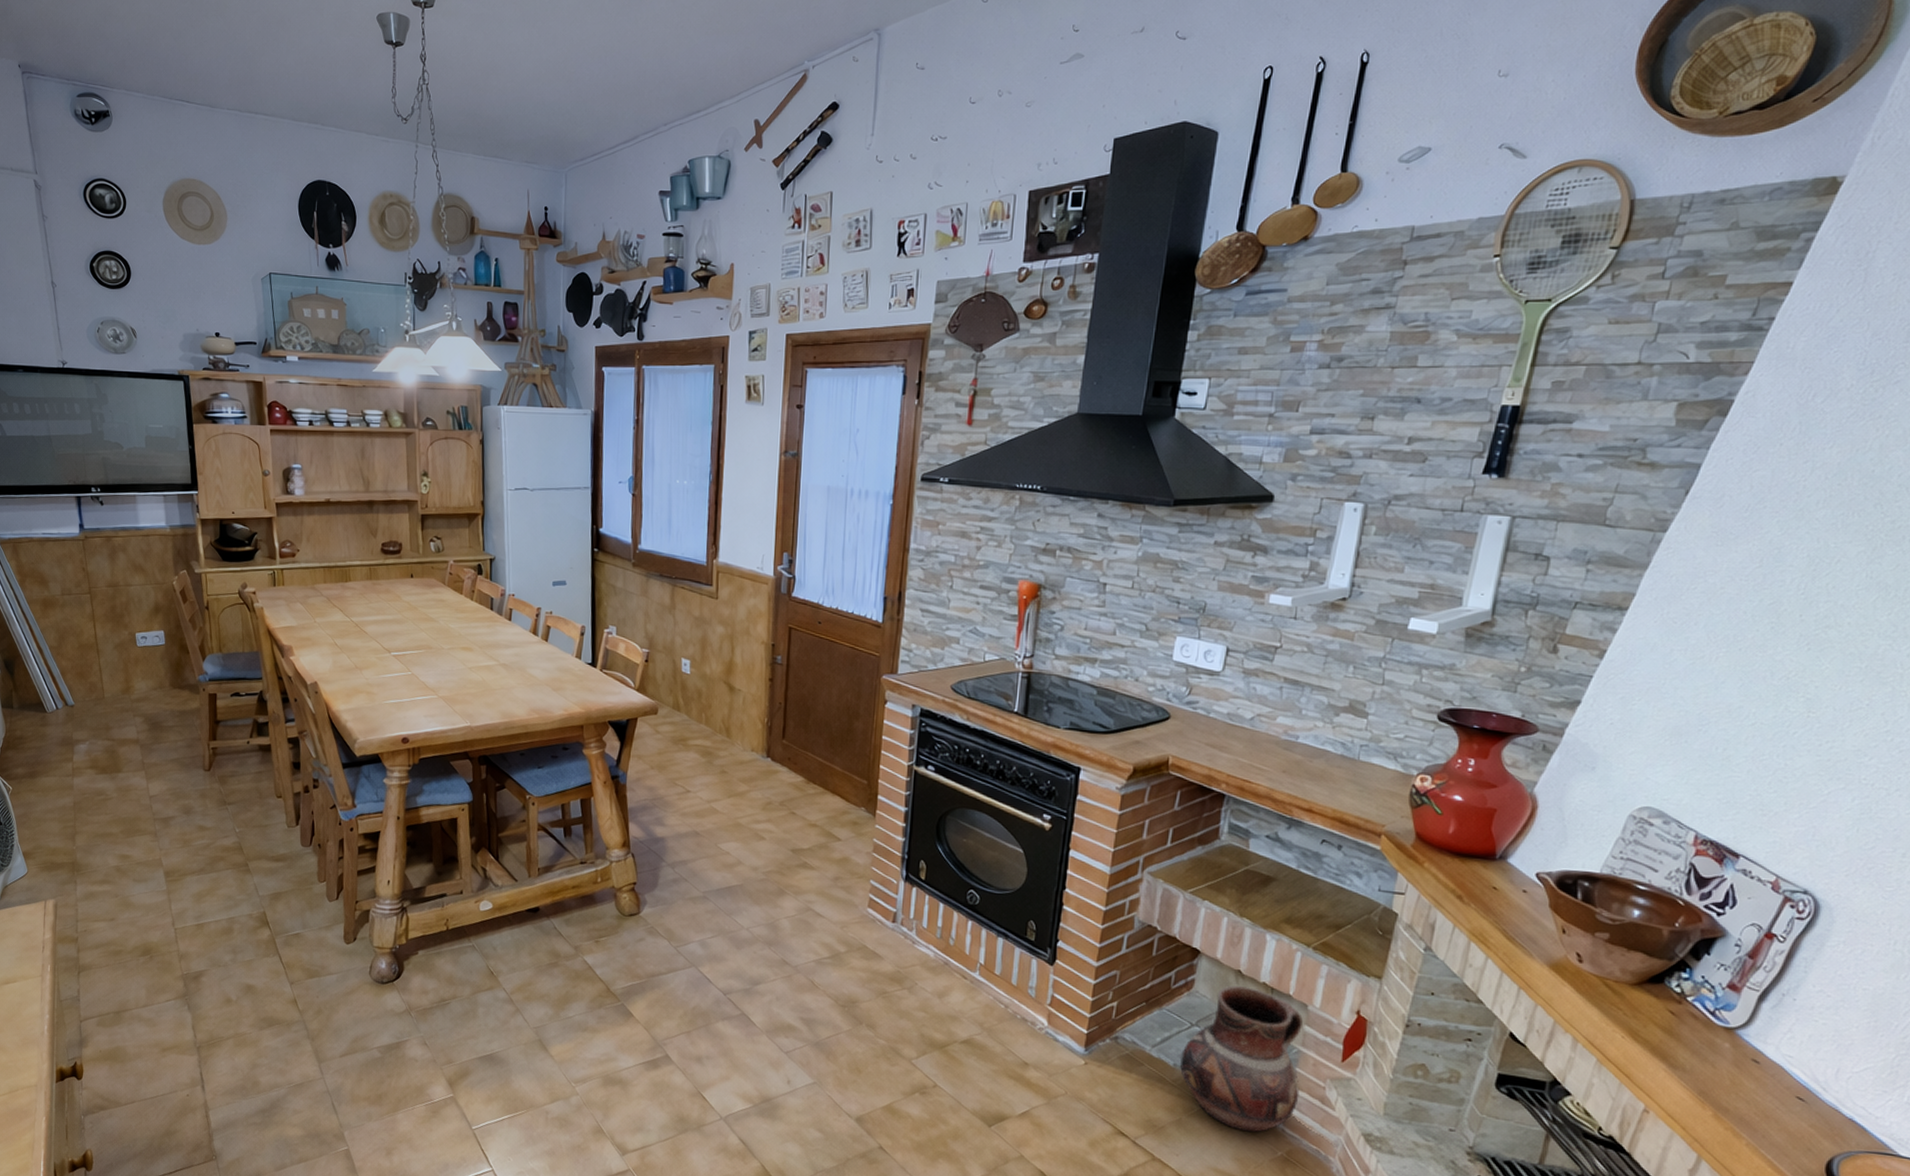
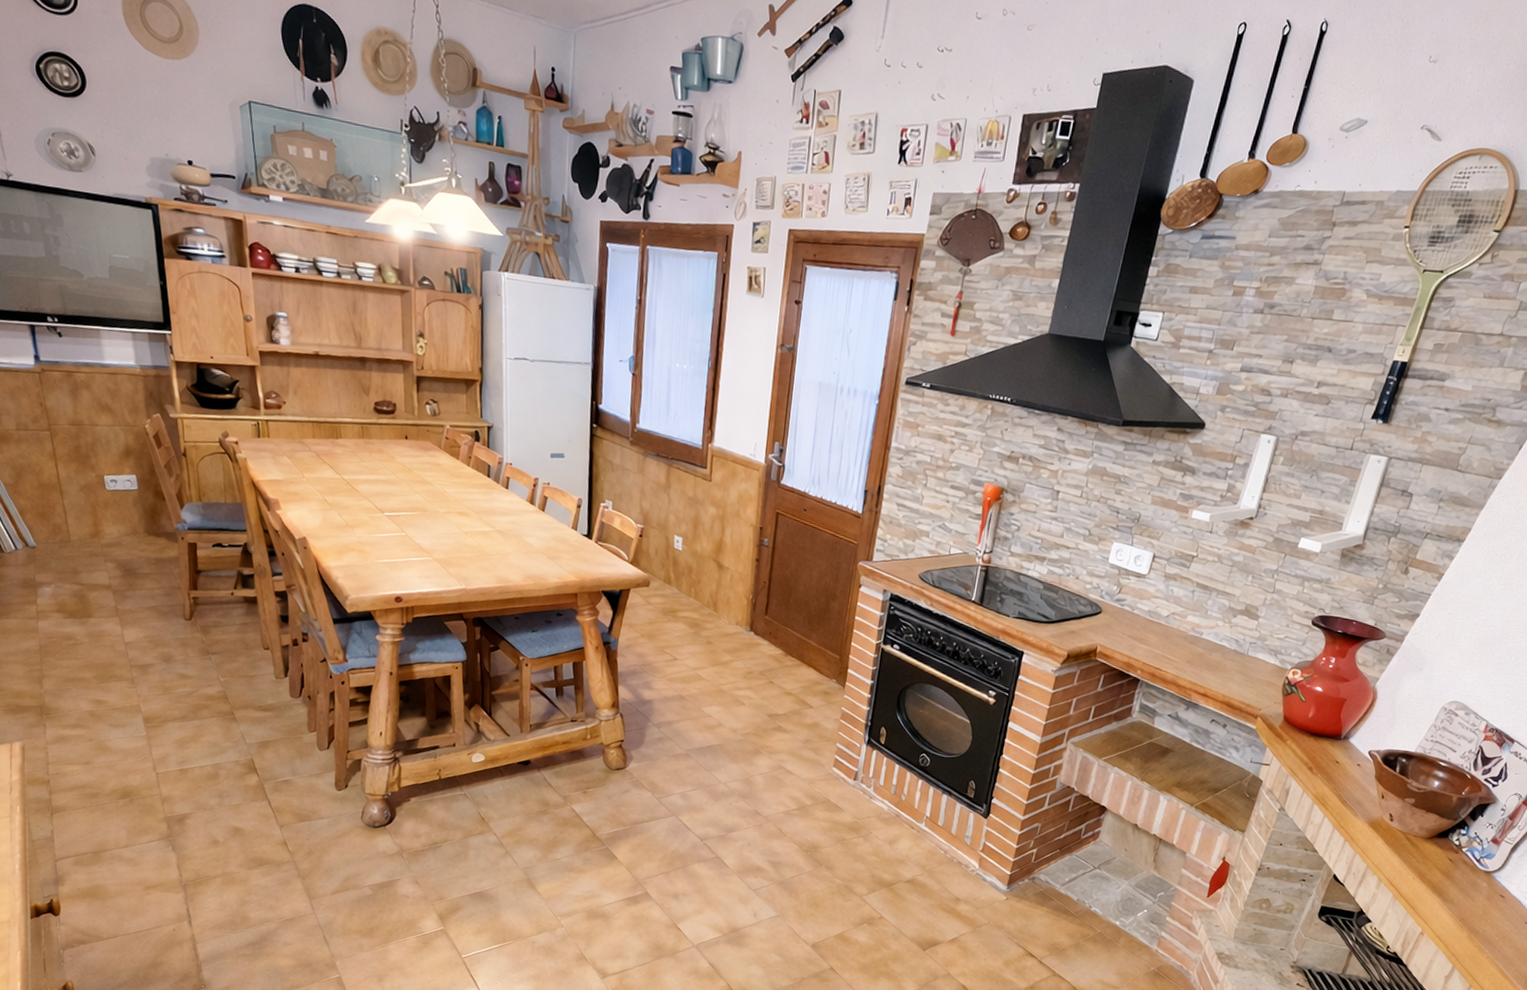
ceramic pot: present [1180,985,1304,1133] -> none [1082,836,1182,953]

